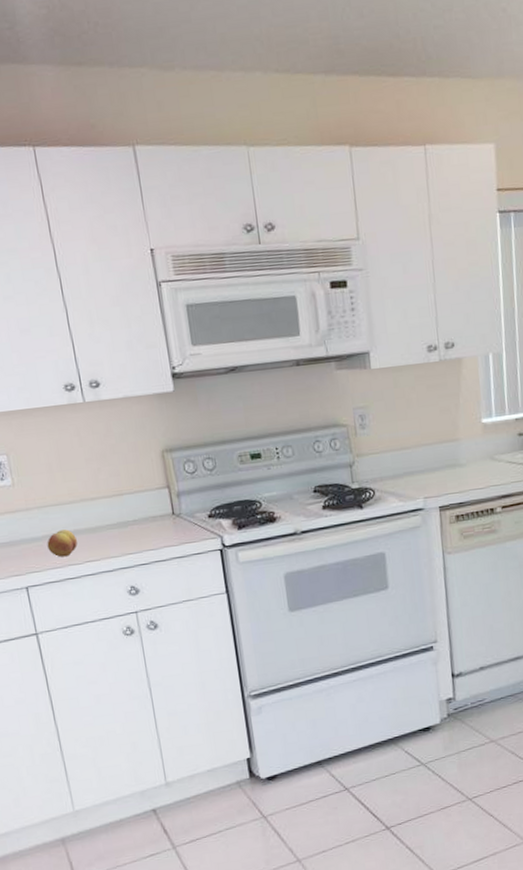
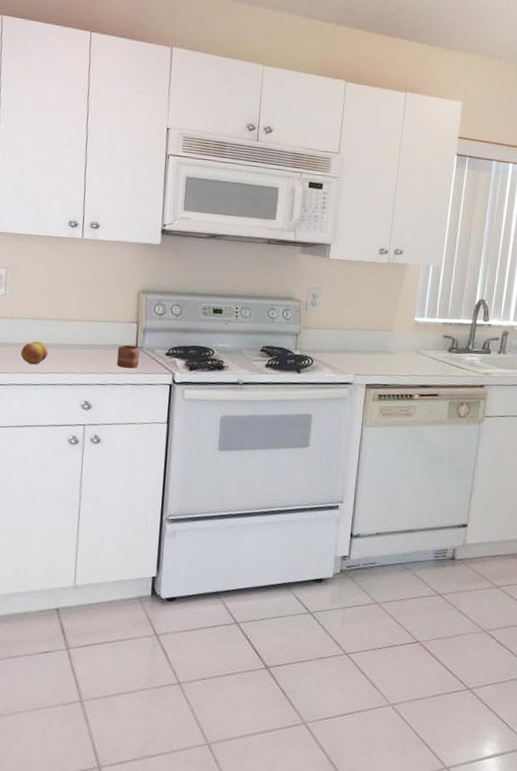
mug: none [153,514,181,541] -> present [116,345,140,368]

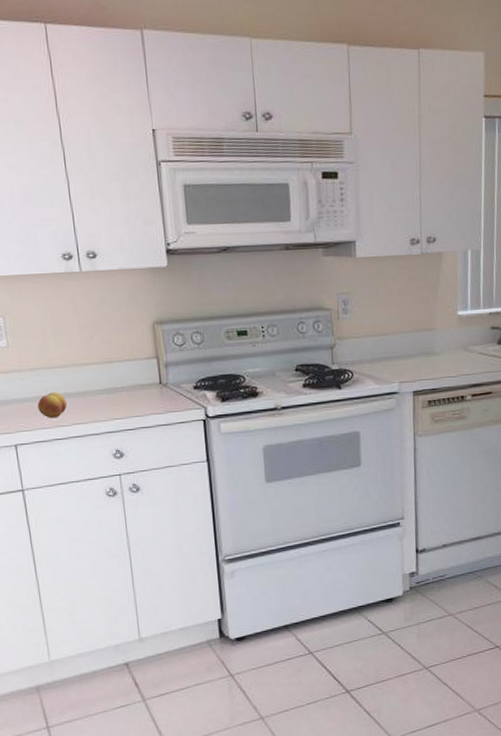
mug: present [116,345,140,368] -> none [141,383,167,409]

